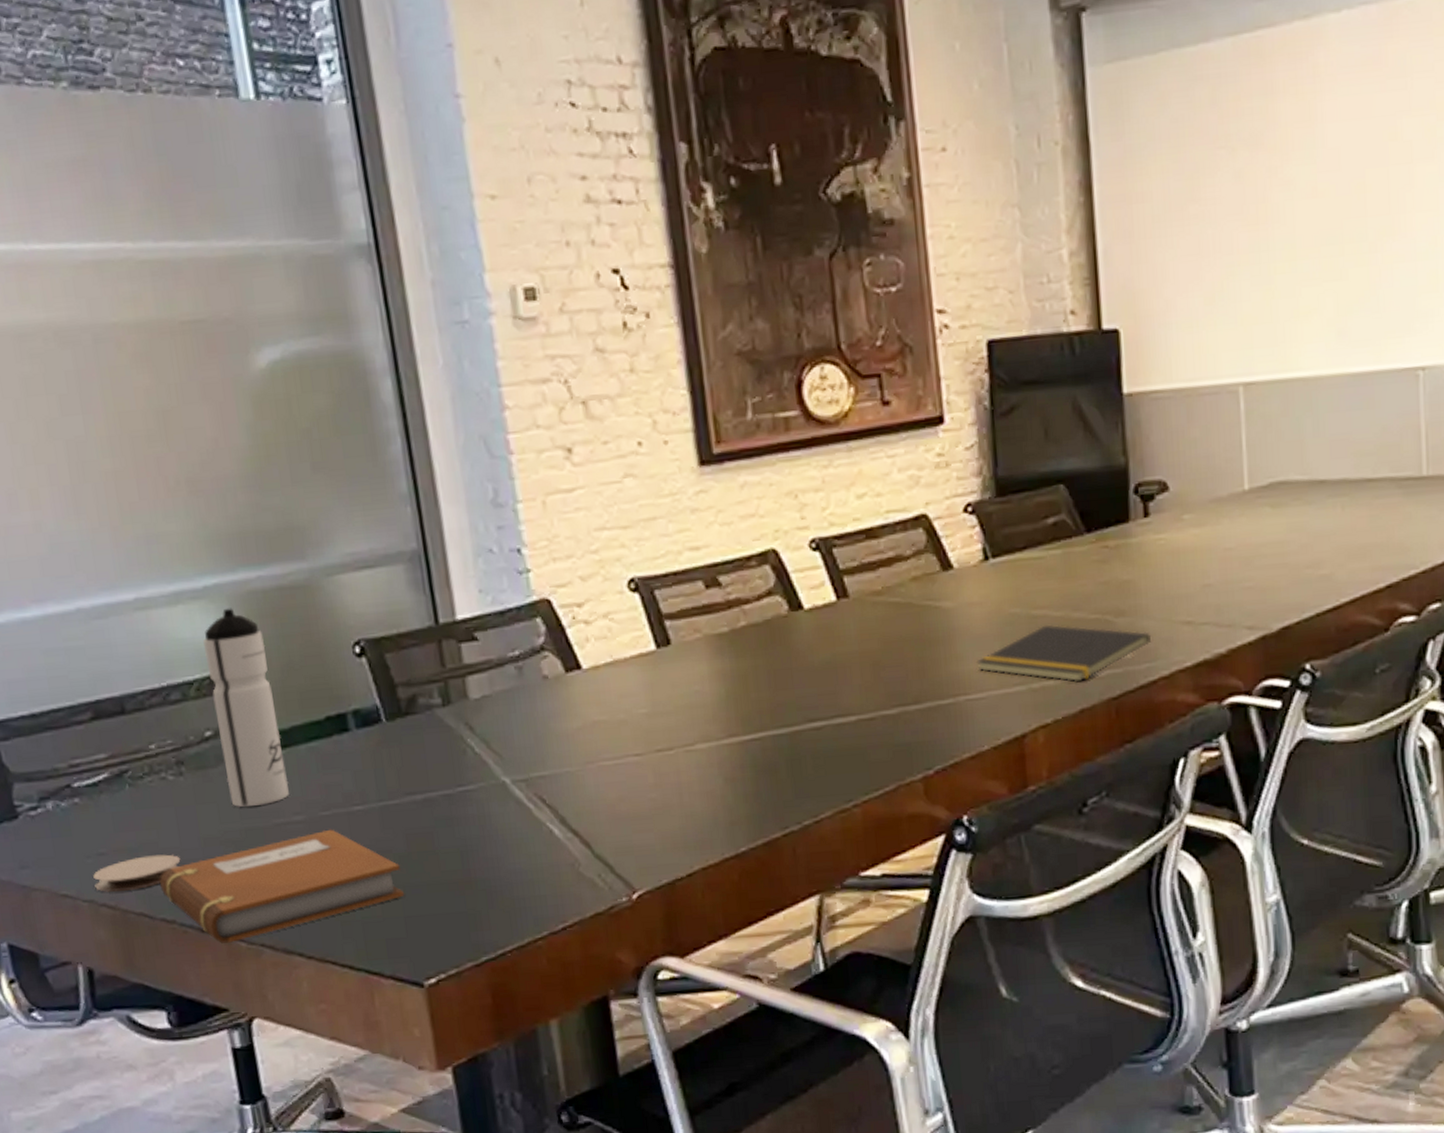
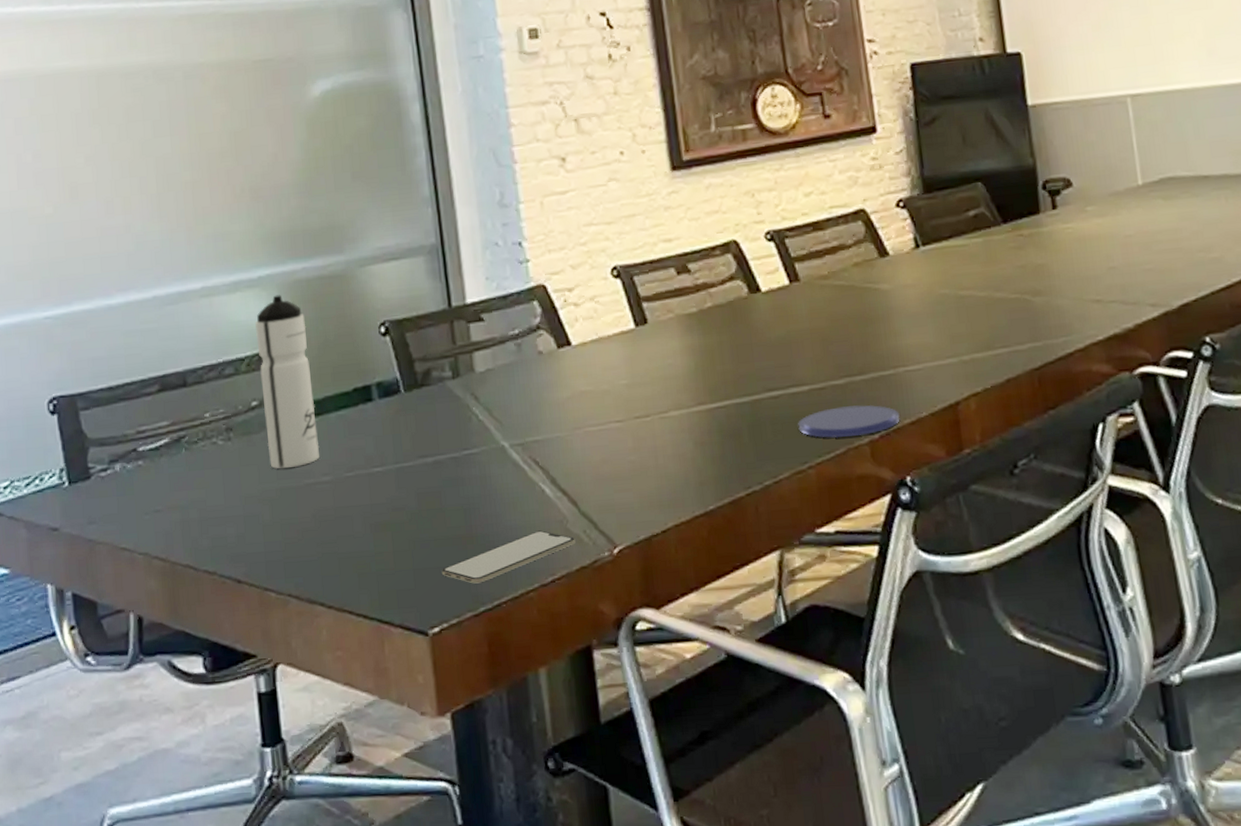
coaster: present [93,854,181,892] -> none [149,511,224,546]
notebook: present [160,829,405,943] -> none [205,488,415,593]
smartphone: none [436,874,589,932] -> present [441,530,575,584]
saucer: none [843,737,959,774] -> present [798,404,900,439]
notepad: present [977,624,1152,683] -> none [913,303,1066,355]

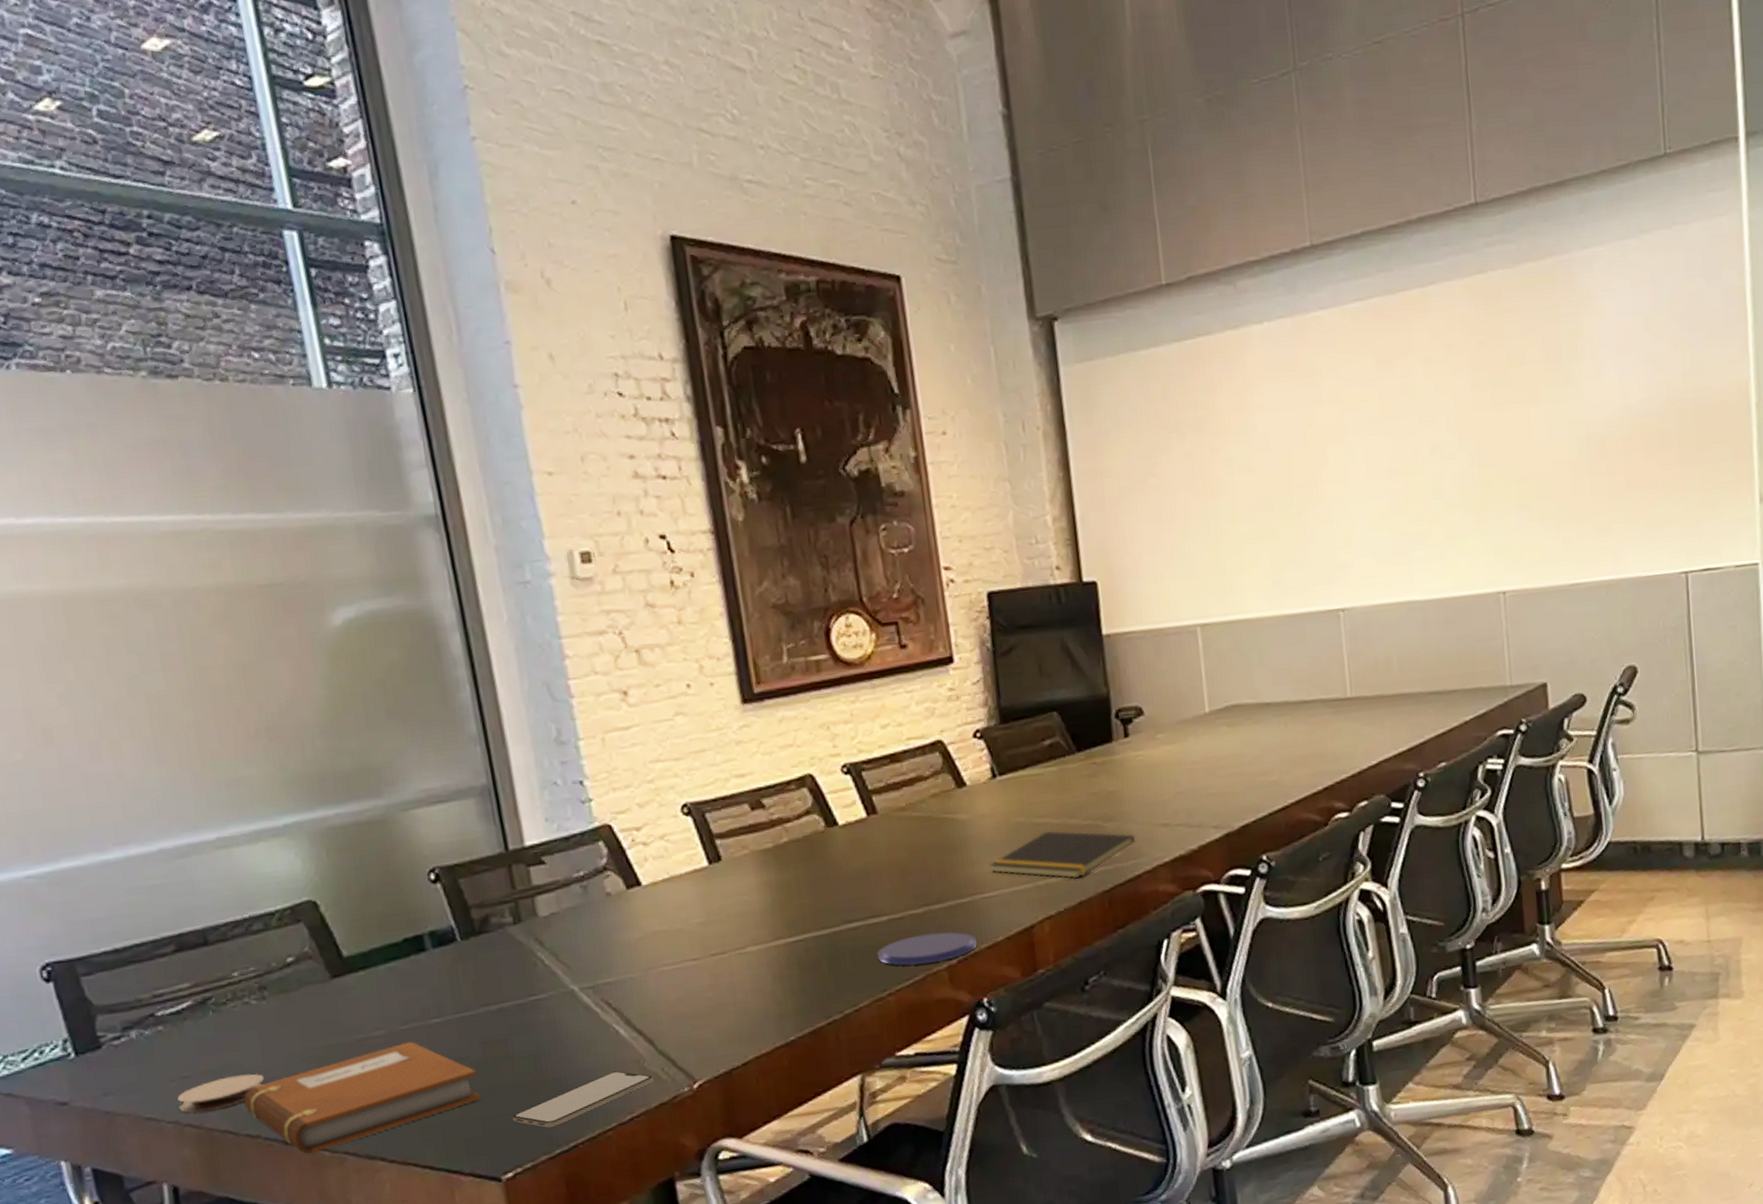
coaster: none [149,511,224,546] -> present [177,1073,265,1113]
notebook: none [205,488,415,593] -> present [244,1041,482,1154]
water bottle: present [255,294,320,469] -> none [284,843,370,1026]
notepad: none [913,303,1066,355] -> present [989,830,1136,879]

